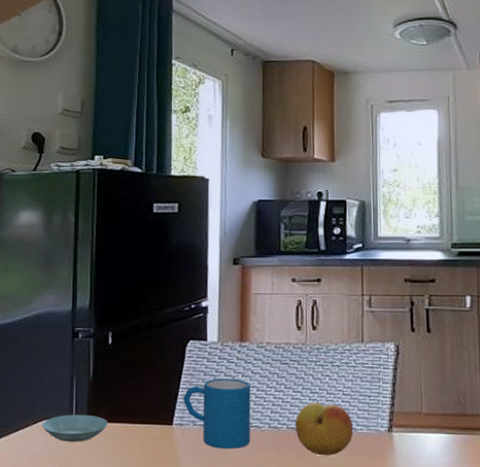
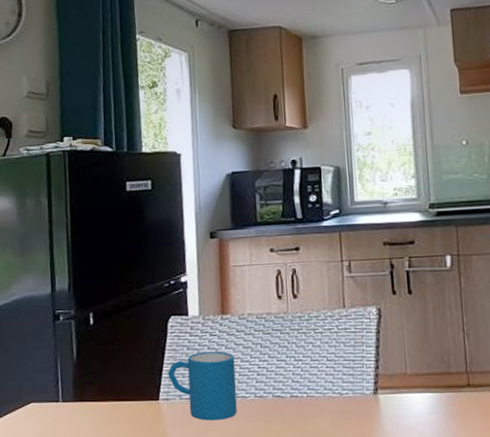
saucer: present [42,414,108,442] -> none [29,395,95,423]
fruit: present [295,403,354,456] -> none [280,370,340,422]

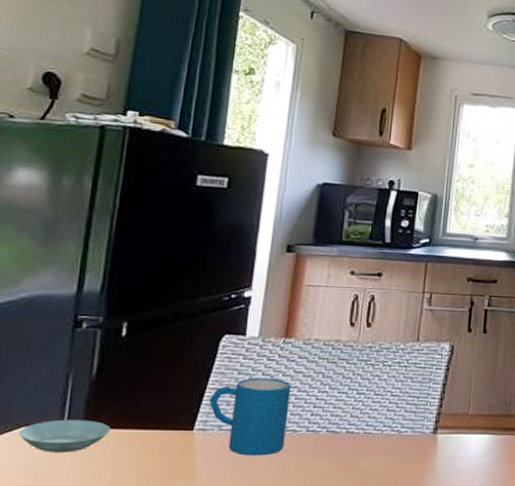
saucer: none [29,395,95,423] -> present [19,419,111,452]

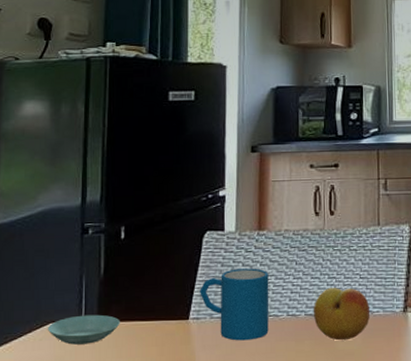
fruit: none [335,404,399,460] -> present [313,288,371,341]

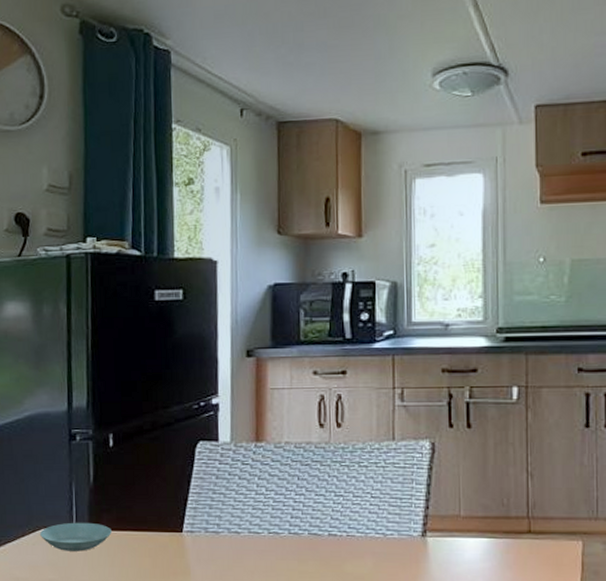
mug: present [200,268,269,341] -> none [193,482,269,557]
fruit: present [313,288,371,341] -> none [317,507,383,563]

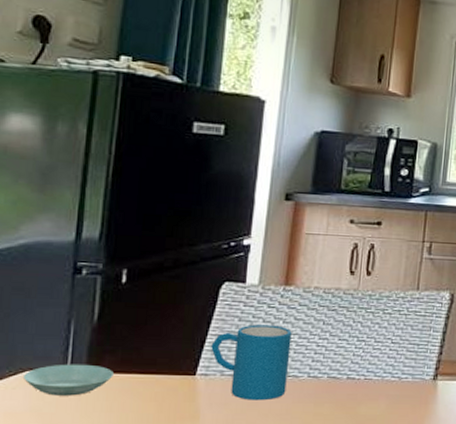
mug: none [193,482,269,557] -> present [211,324,292,401]

